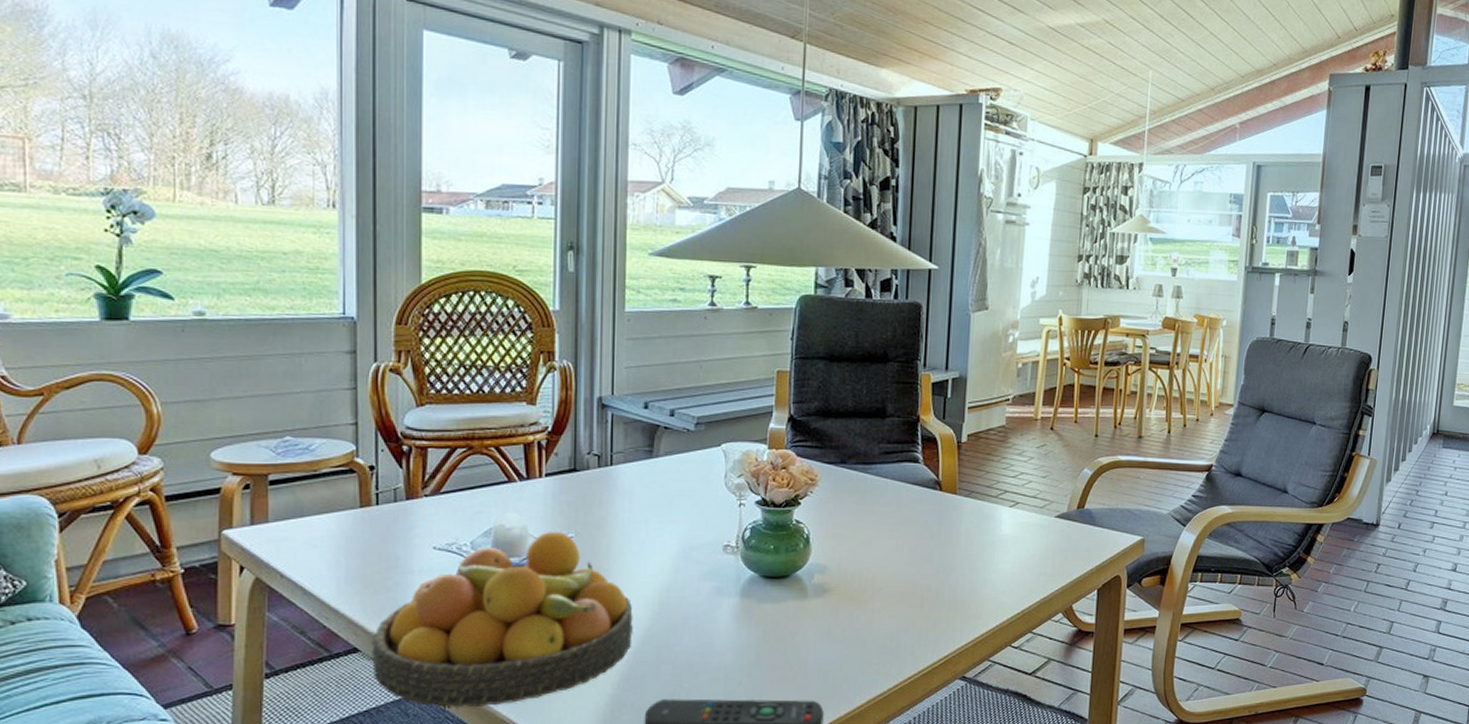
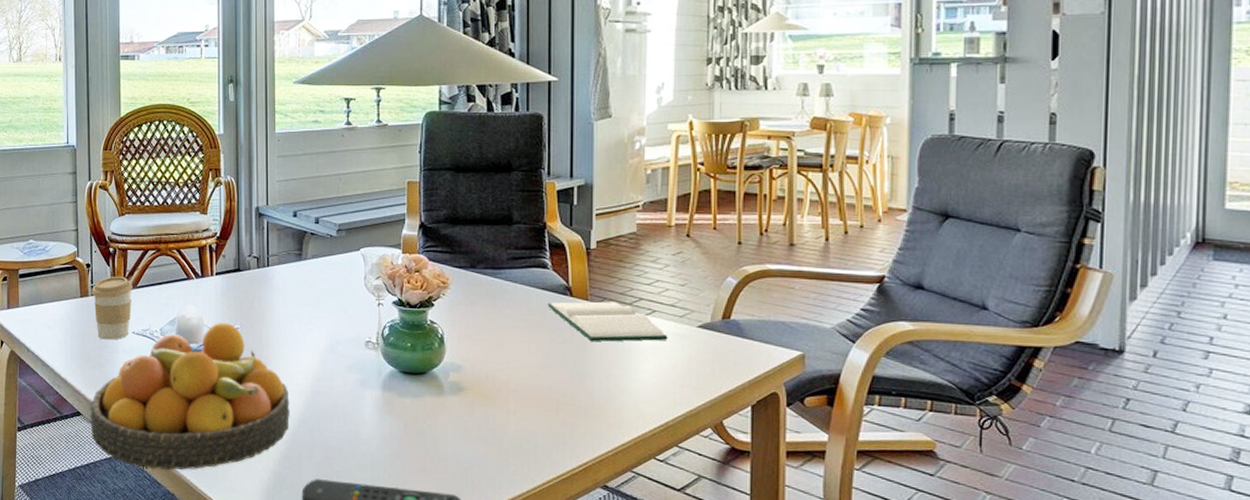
coffee cup: none [377,480,434,558] -> present [92,276,132,340]
hardback book: none [918,495,1029,535] -> present [548,301,668,342]

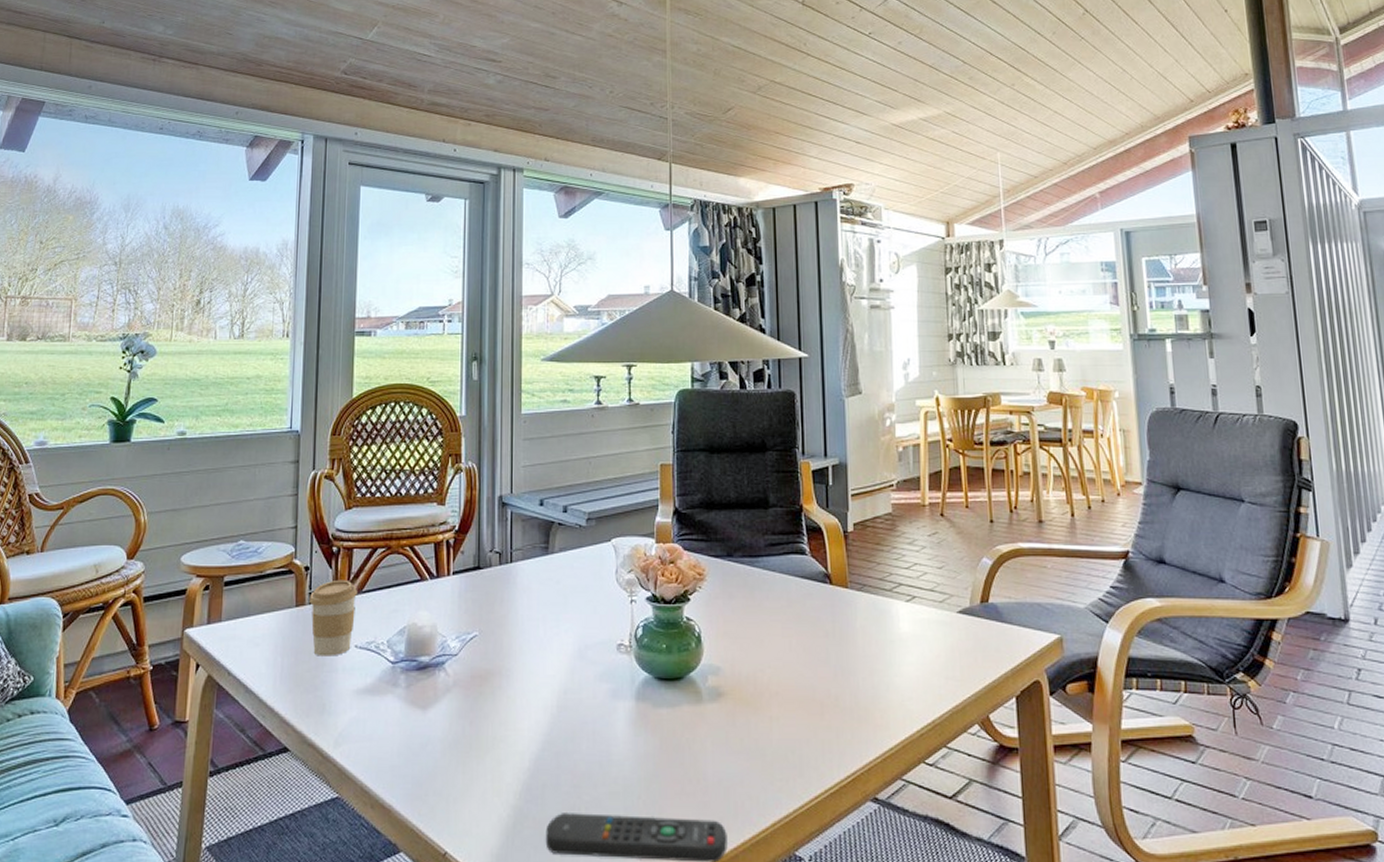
fruit bowl: present [90,323,290,470] -> none [299,630,533,814]
hardback book: present [548,301,668,342] -> none [808,588,929,633]

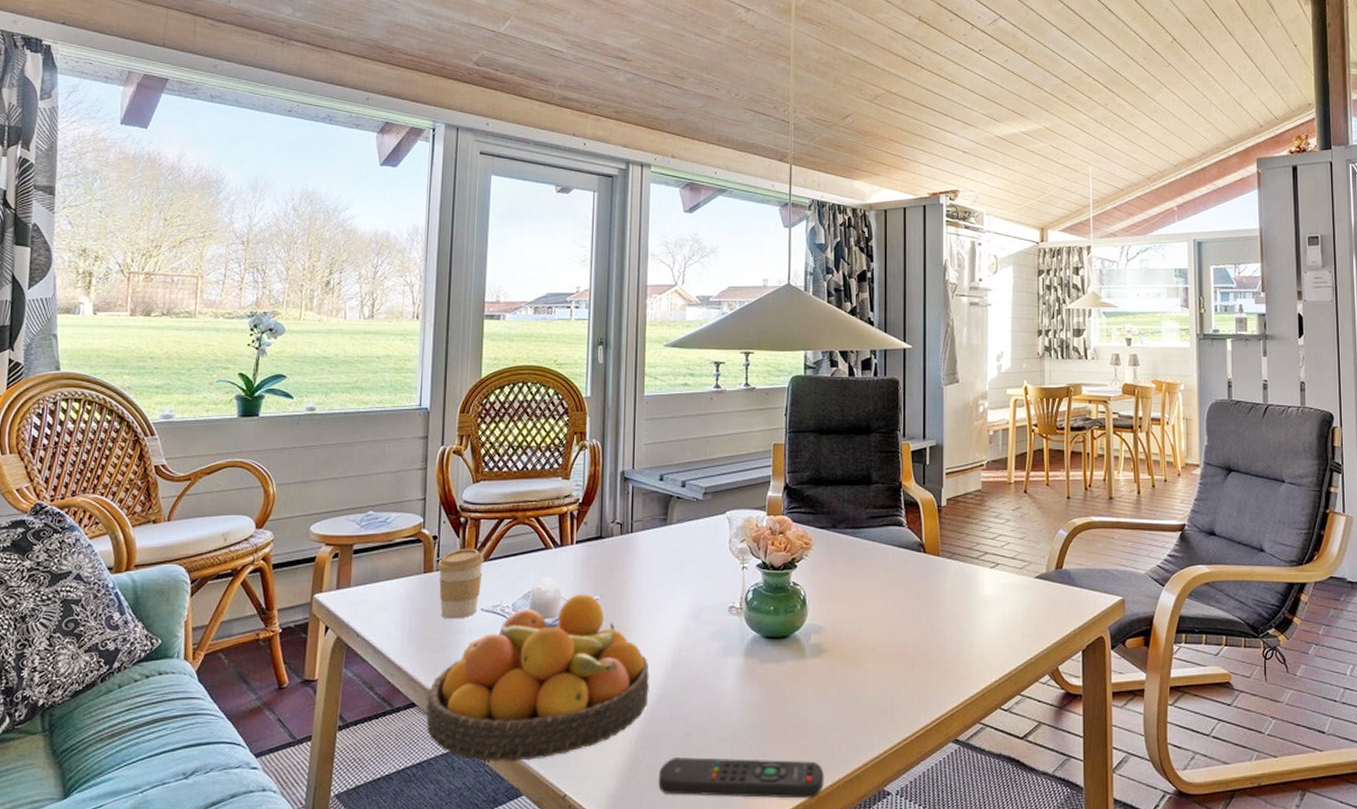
fruit bowl: none [299,630,533,814] -> present [426,595,649,761]

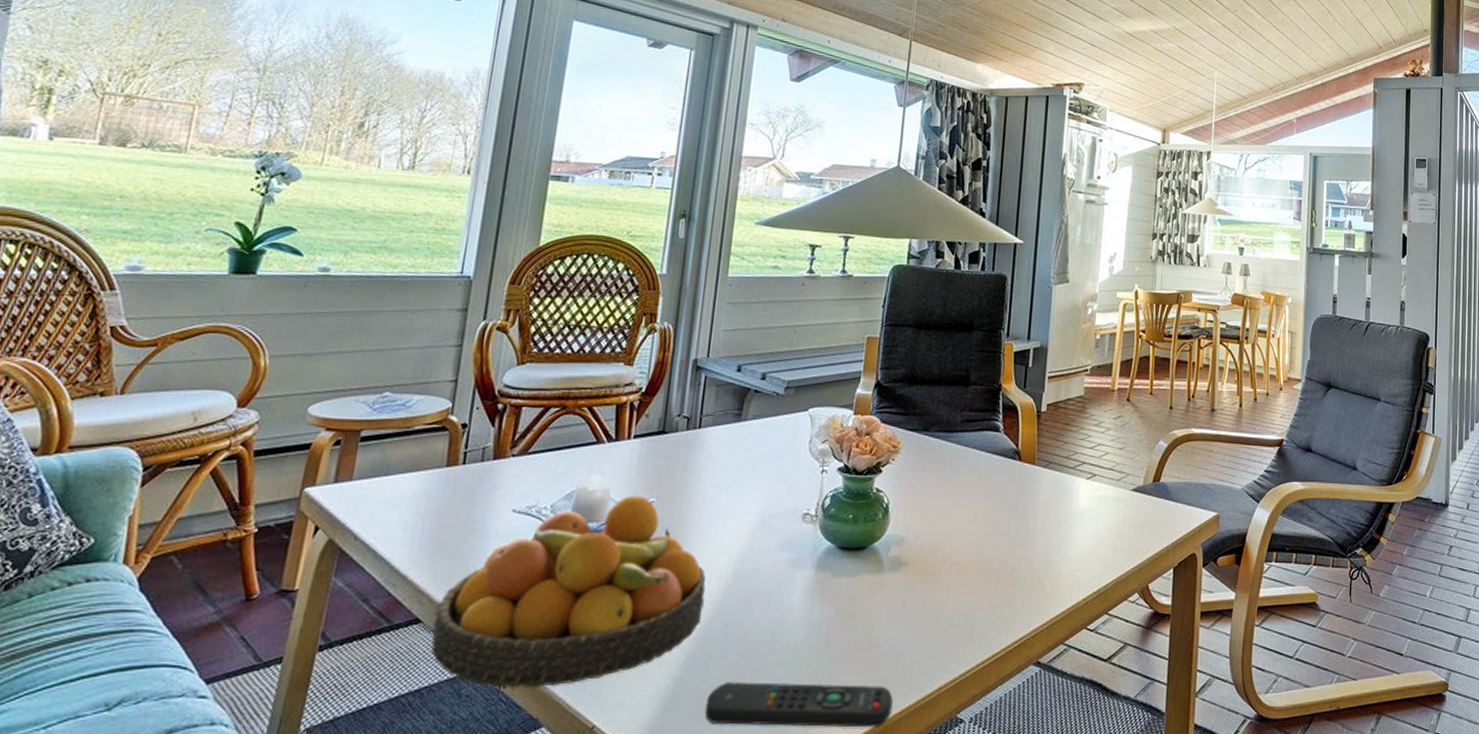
coffee cup: present [437,548,484,619] -> none [462,439,522,521]

